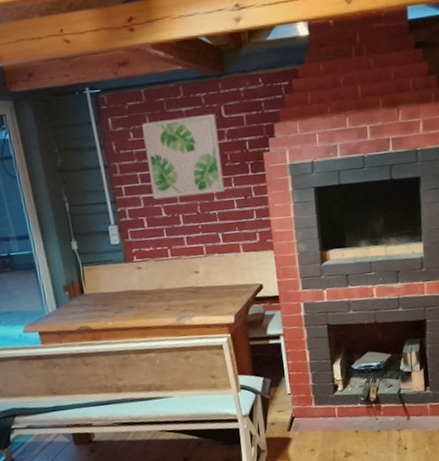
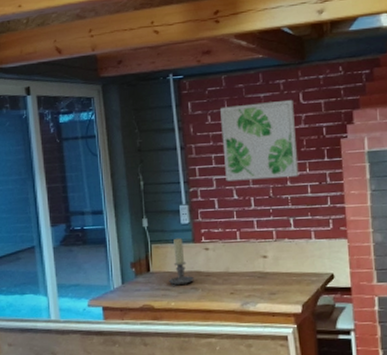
candle holder: none [104,258,129,307] -> present [169,238,194,286]

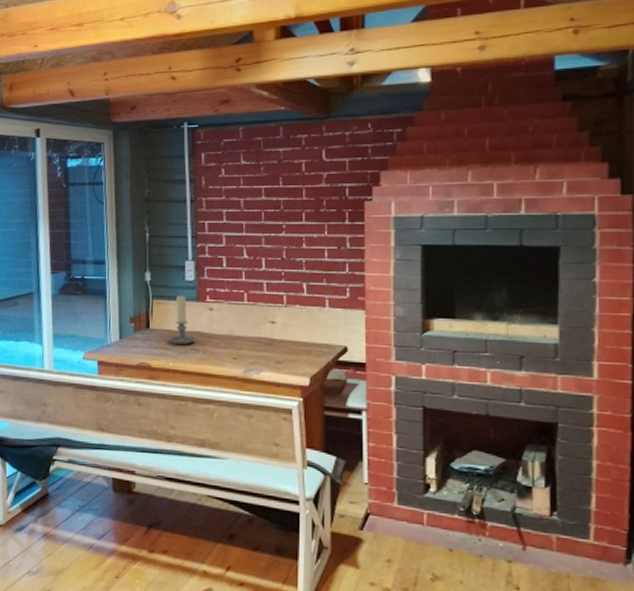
wall art: present [220,99,299,182] -> none [235,156,316,240]

